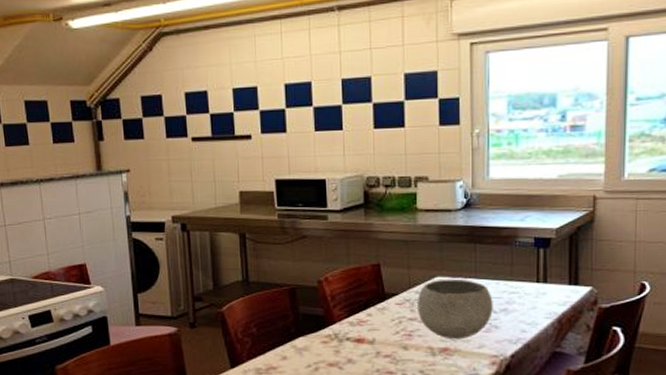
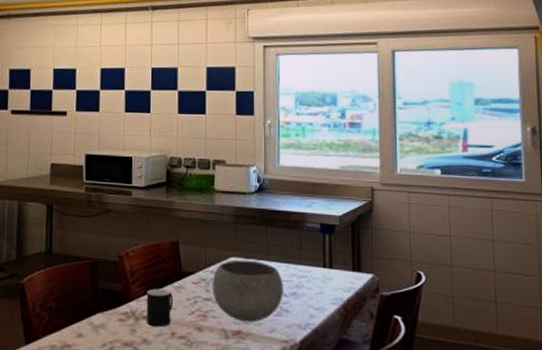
cup: none [349,311,376,348] -> present [146,288,173,327]

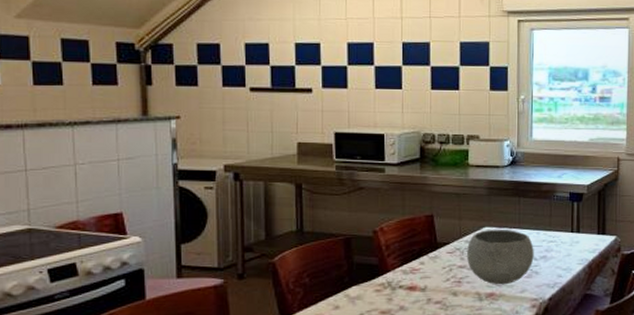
cup: present [146,288,173,327] -> none [402,259,428,295]

